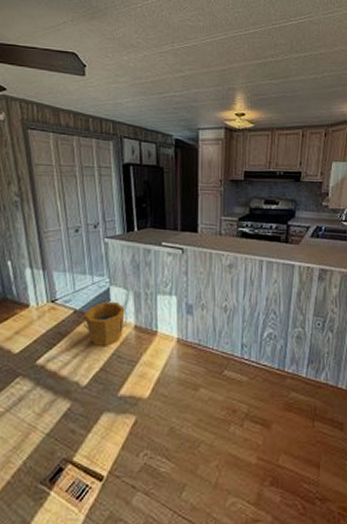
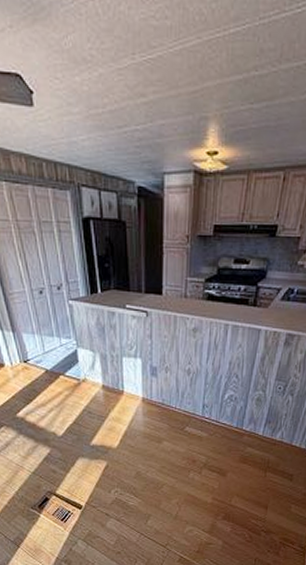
bucket: present [84,301,128,346] -> none [55,362,96,403]

